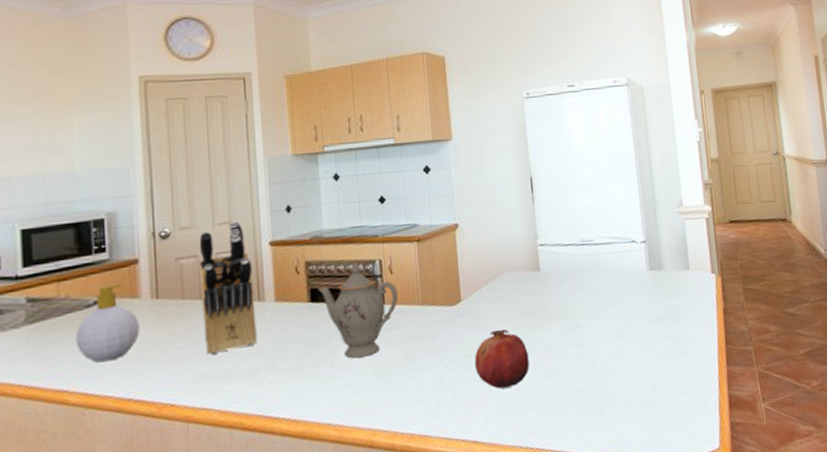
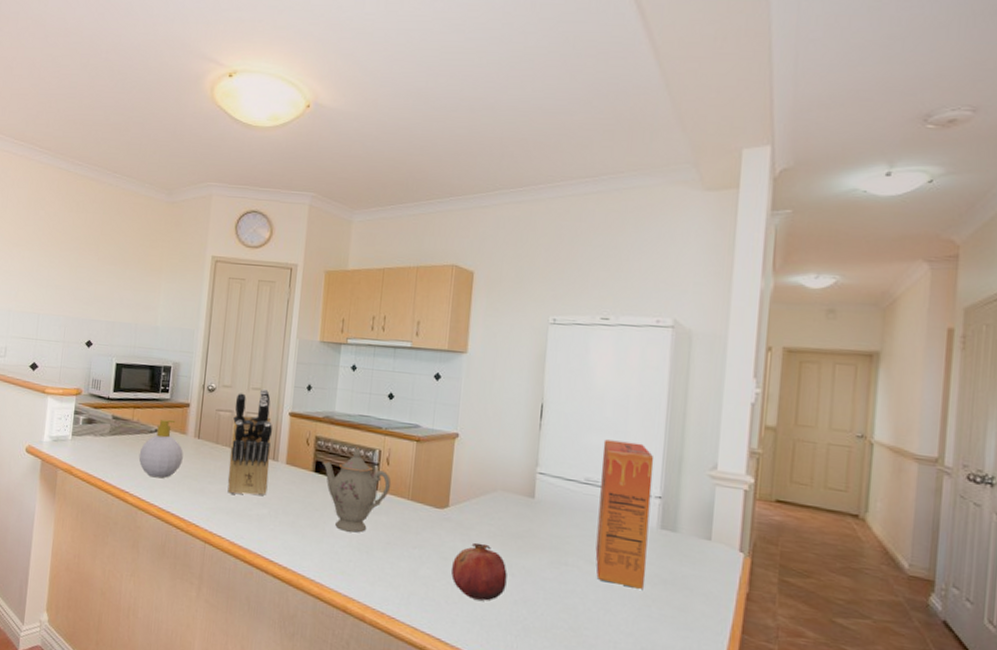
cereal box: none [590,196,647,333] -> present [595,439,655,589]

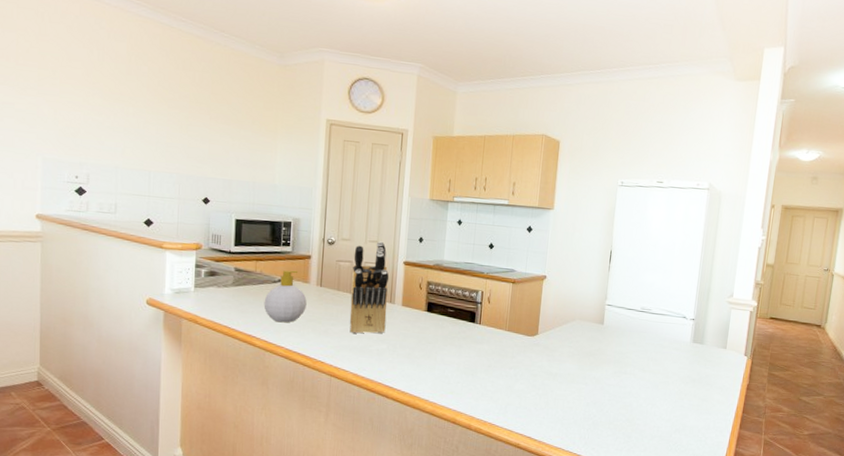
teapot: present [321,447,392,532] -> none [433,290,492,359]
fruit: present [451,542,507,601] -> none [539,361,582,405]
cereal box: present [595,439,655,589] -> none [646,277,691,387]

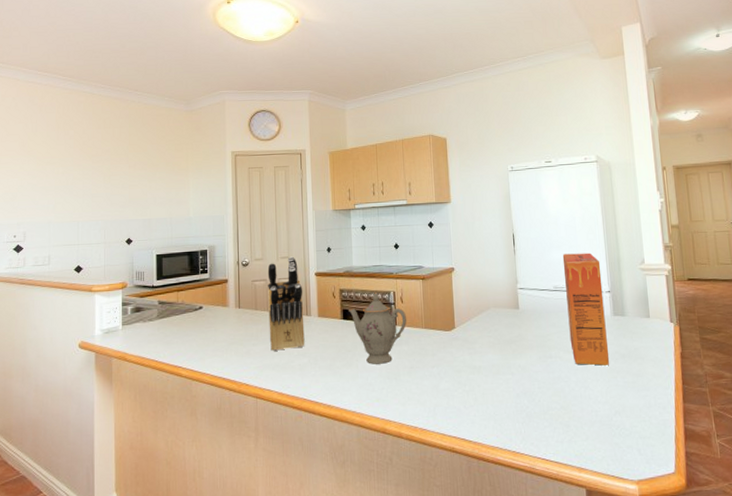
soap bottle: present [263,270,307,323] -> none [187,296,227,350]
teapot: none [433,290,492,359] -> present [348,293,407,364]
cereal box: none [646,277,691,387] -> present [562,253,610,366]

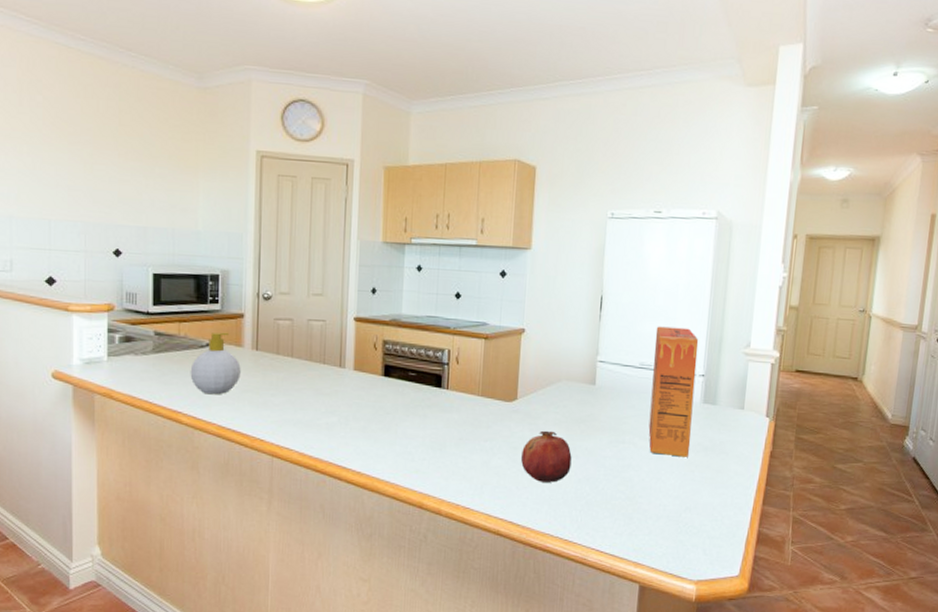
soap bottle: none [187,296,227,350] -> present [190,332,241,395]
knife block: present [267,256,305,351] -> none [292,294,338,405]
teapot: present [348,293,407,364] -> none [391,349,462,432]
fruit: none [465,353,509,400] -> present [521,430,572,483]

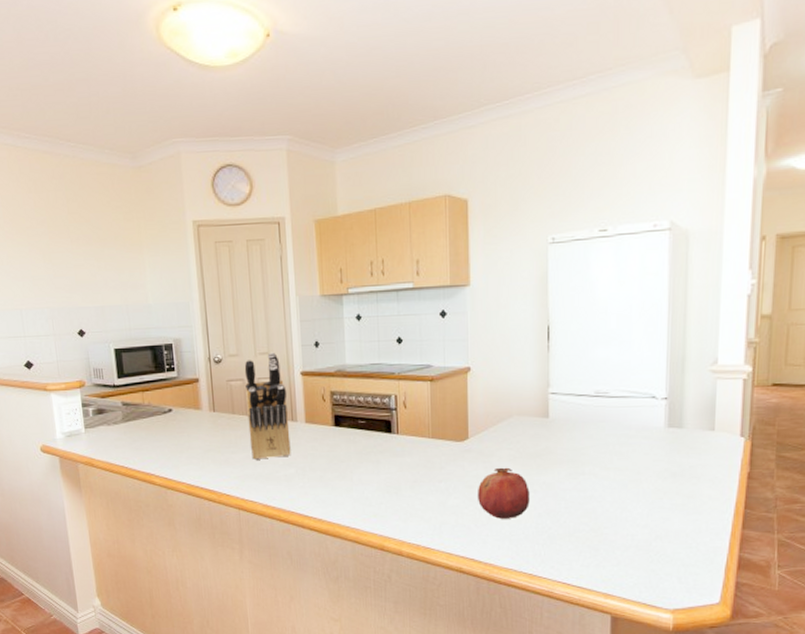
soap bottle: present [190,332,241,395] -> none [157,397,202,456]
knife block: none [292,294,338,405] -> present [244,352,291,460]
cereal box: present [648,326,699,457] -> none [609,350,659,485]

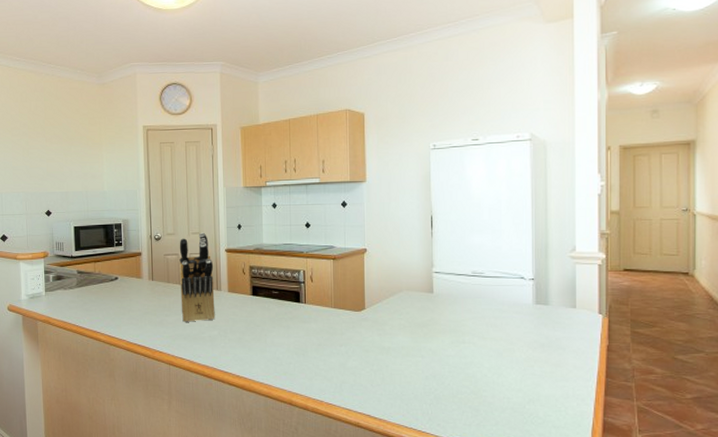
fruit: present [478,467,530,519] -> none [373,335,418,380]

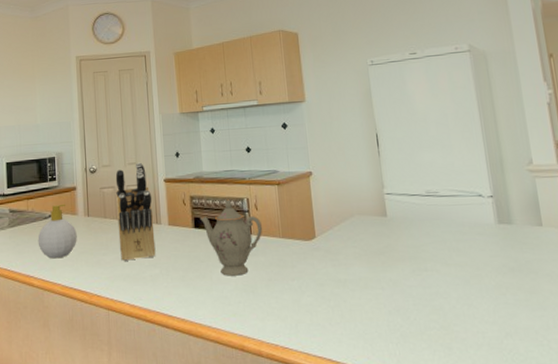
soap bottle: none [104,268,142,317] -> present [37,204,77,259]
teapot: none [257,271,317,340] -> present [199,199,263,276]

